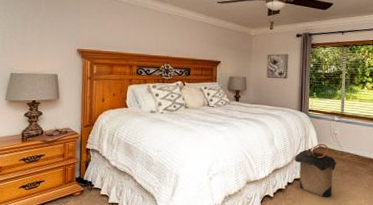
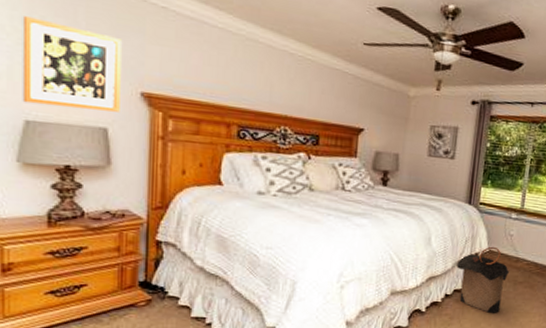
wall art: none [10,9,66,63] -> present [22,16,121,112]

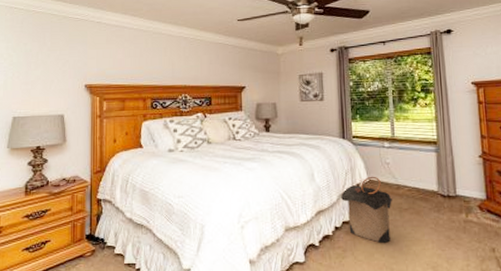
wall art: present [22,16,121,112] -> none [12,45,72,105]

